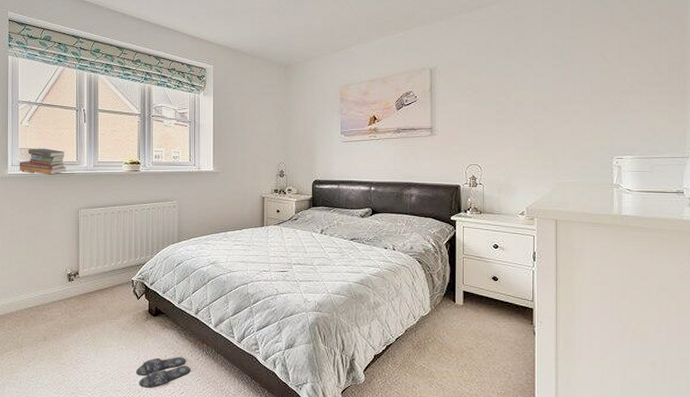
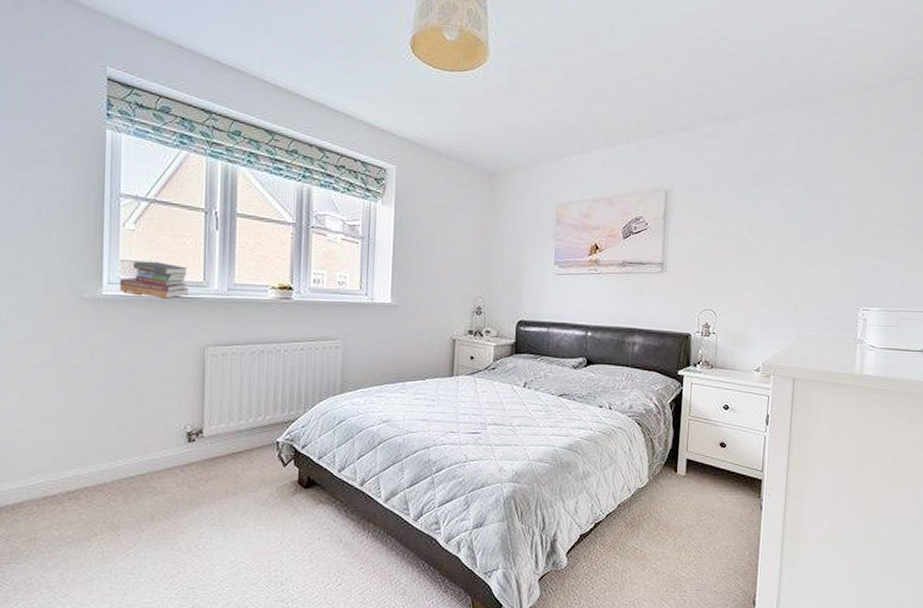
slippers: present [136,357,190,388] -> none [279,540,351,579]

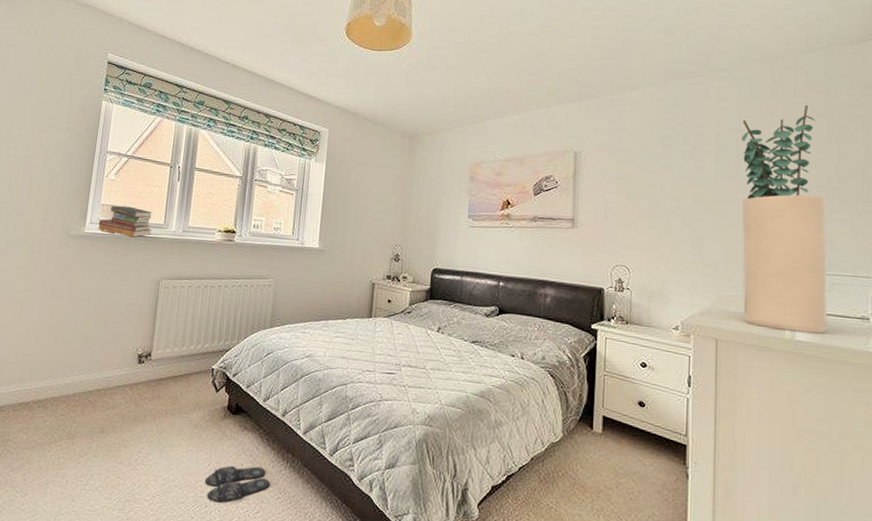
slippers: none [279,540,351,579] -> present [205,465,270,503]
vase: none [819,139,900,368] -> present [741,104,828,334]

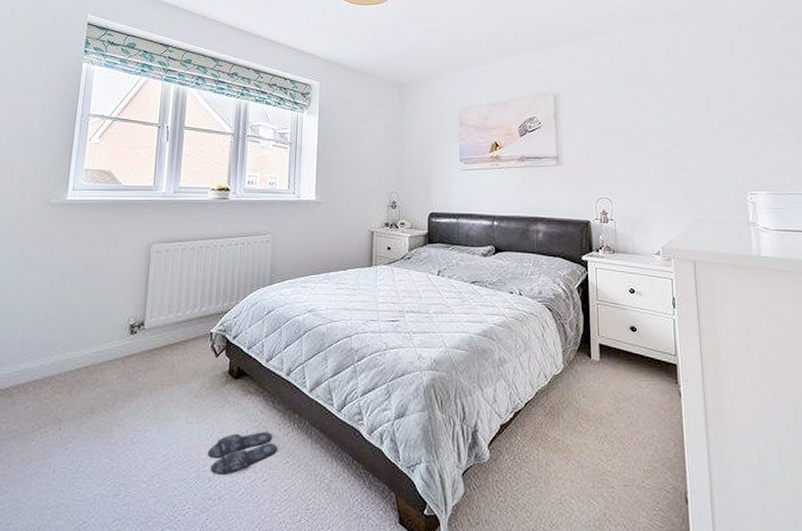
books: present [98,205,152,238] -> none [81,169,141,202]
vase: present [741,104,828,334] -> none [698,42,788,248]

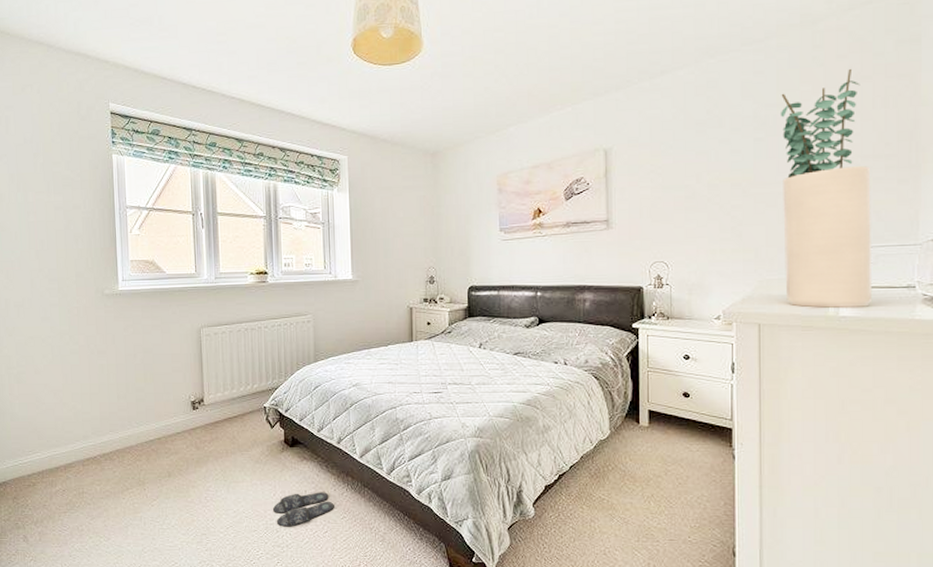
vase: none [698,42,788,248] -> present [780,68,873,308]

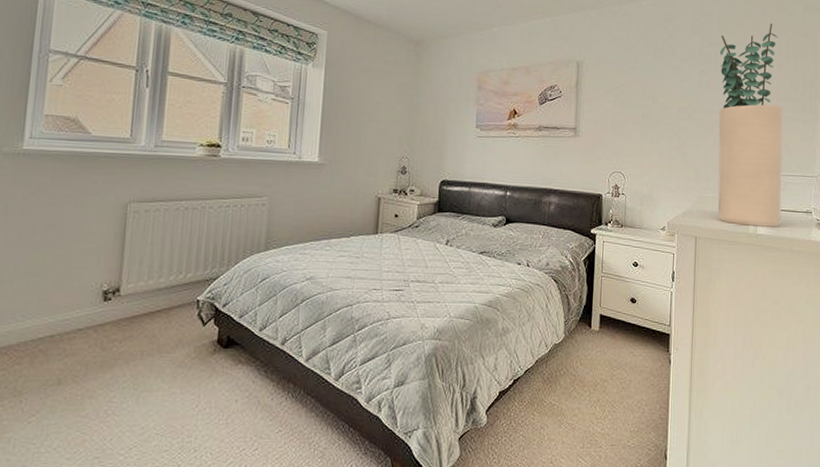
slippers: present [273,492,334,527] -> none [193,402,270,445]

